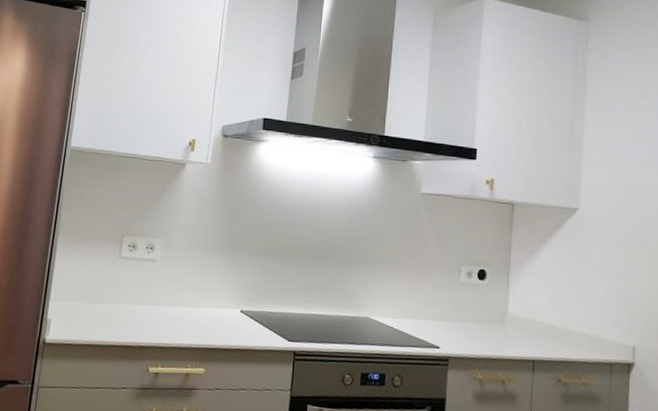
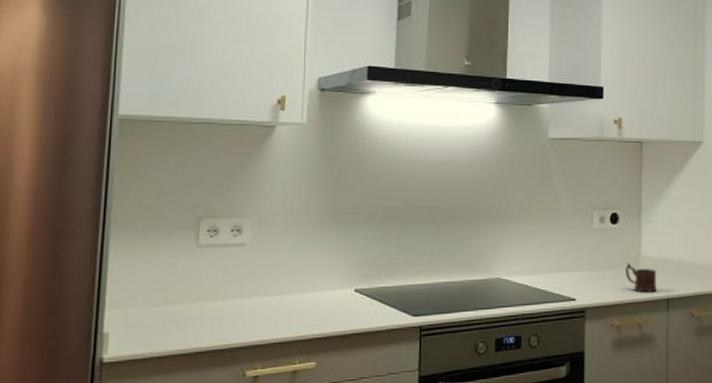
mug: none [491,319,523,352] -> present [626,263,657,293]

